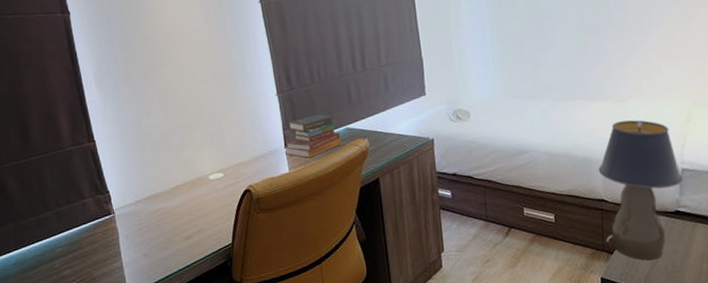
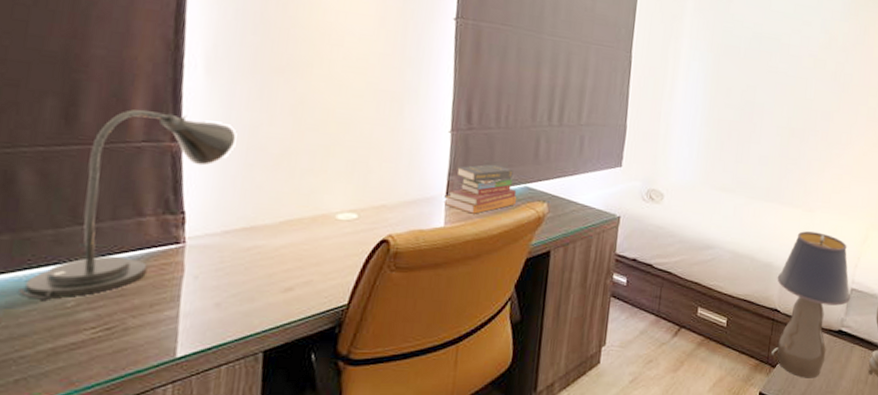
desk lamp: none [26,121,129,265] -> present [19,109,236,300]

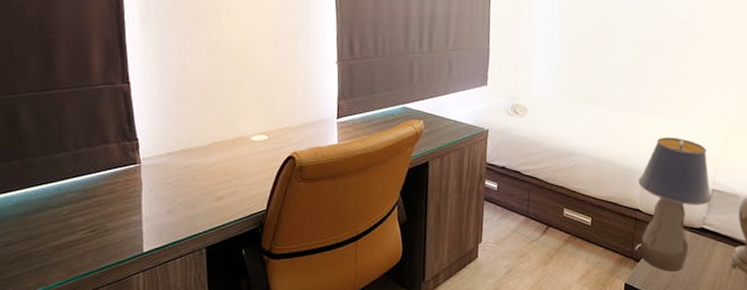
desk lamp: present [19,109,236,300] -> none [30,59,169,209]
books: present [445,164,517,214] -> none [337,88,396,132]

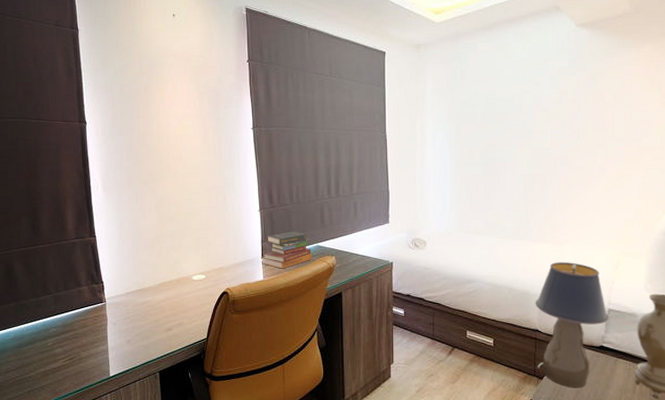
books: none [337,88,396,132] -> present [262,231,311,269]

